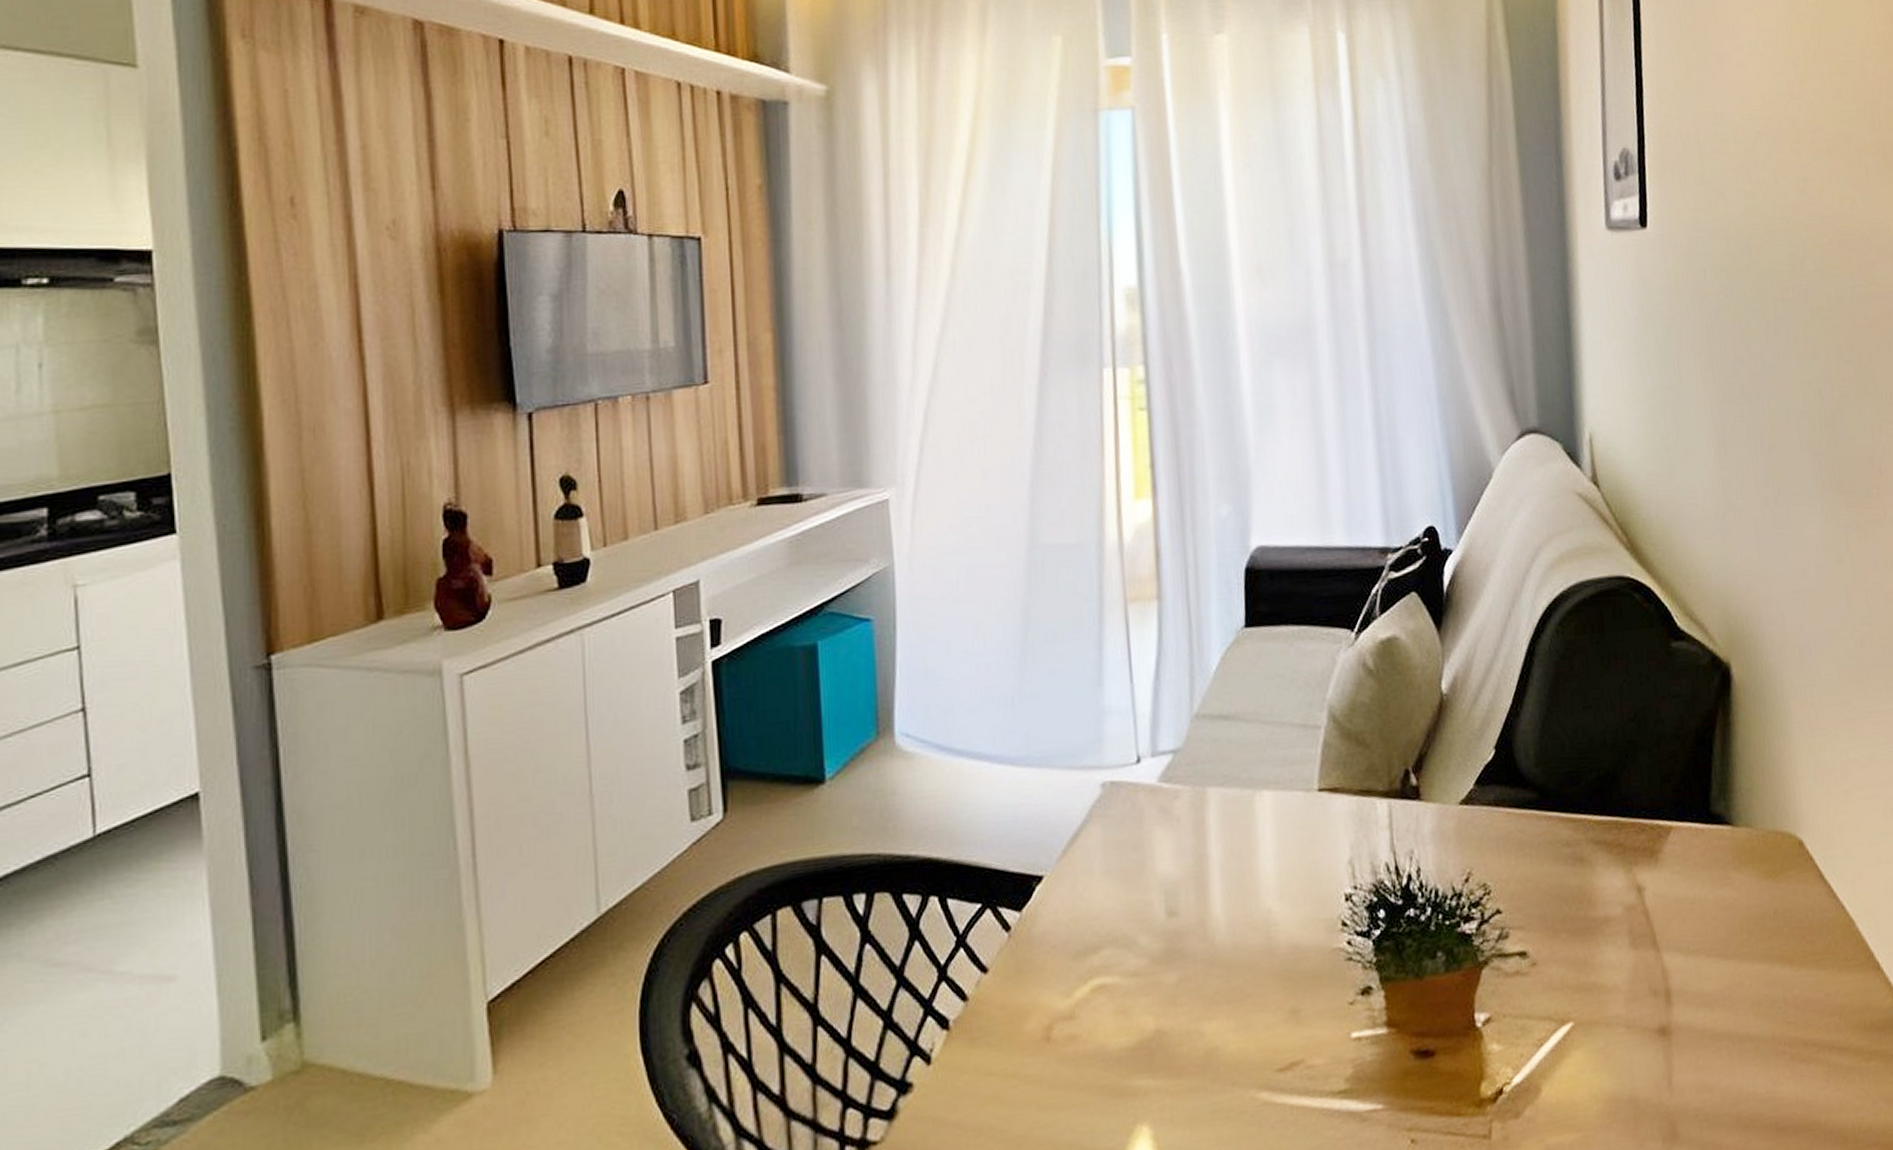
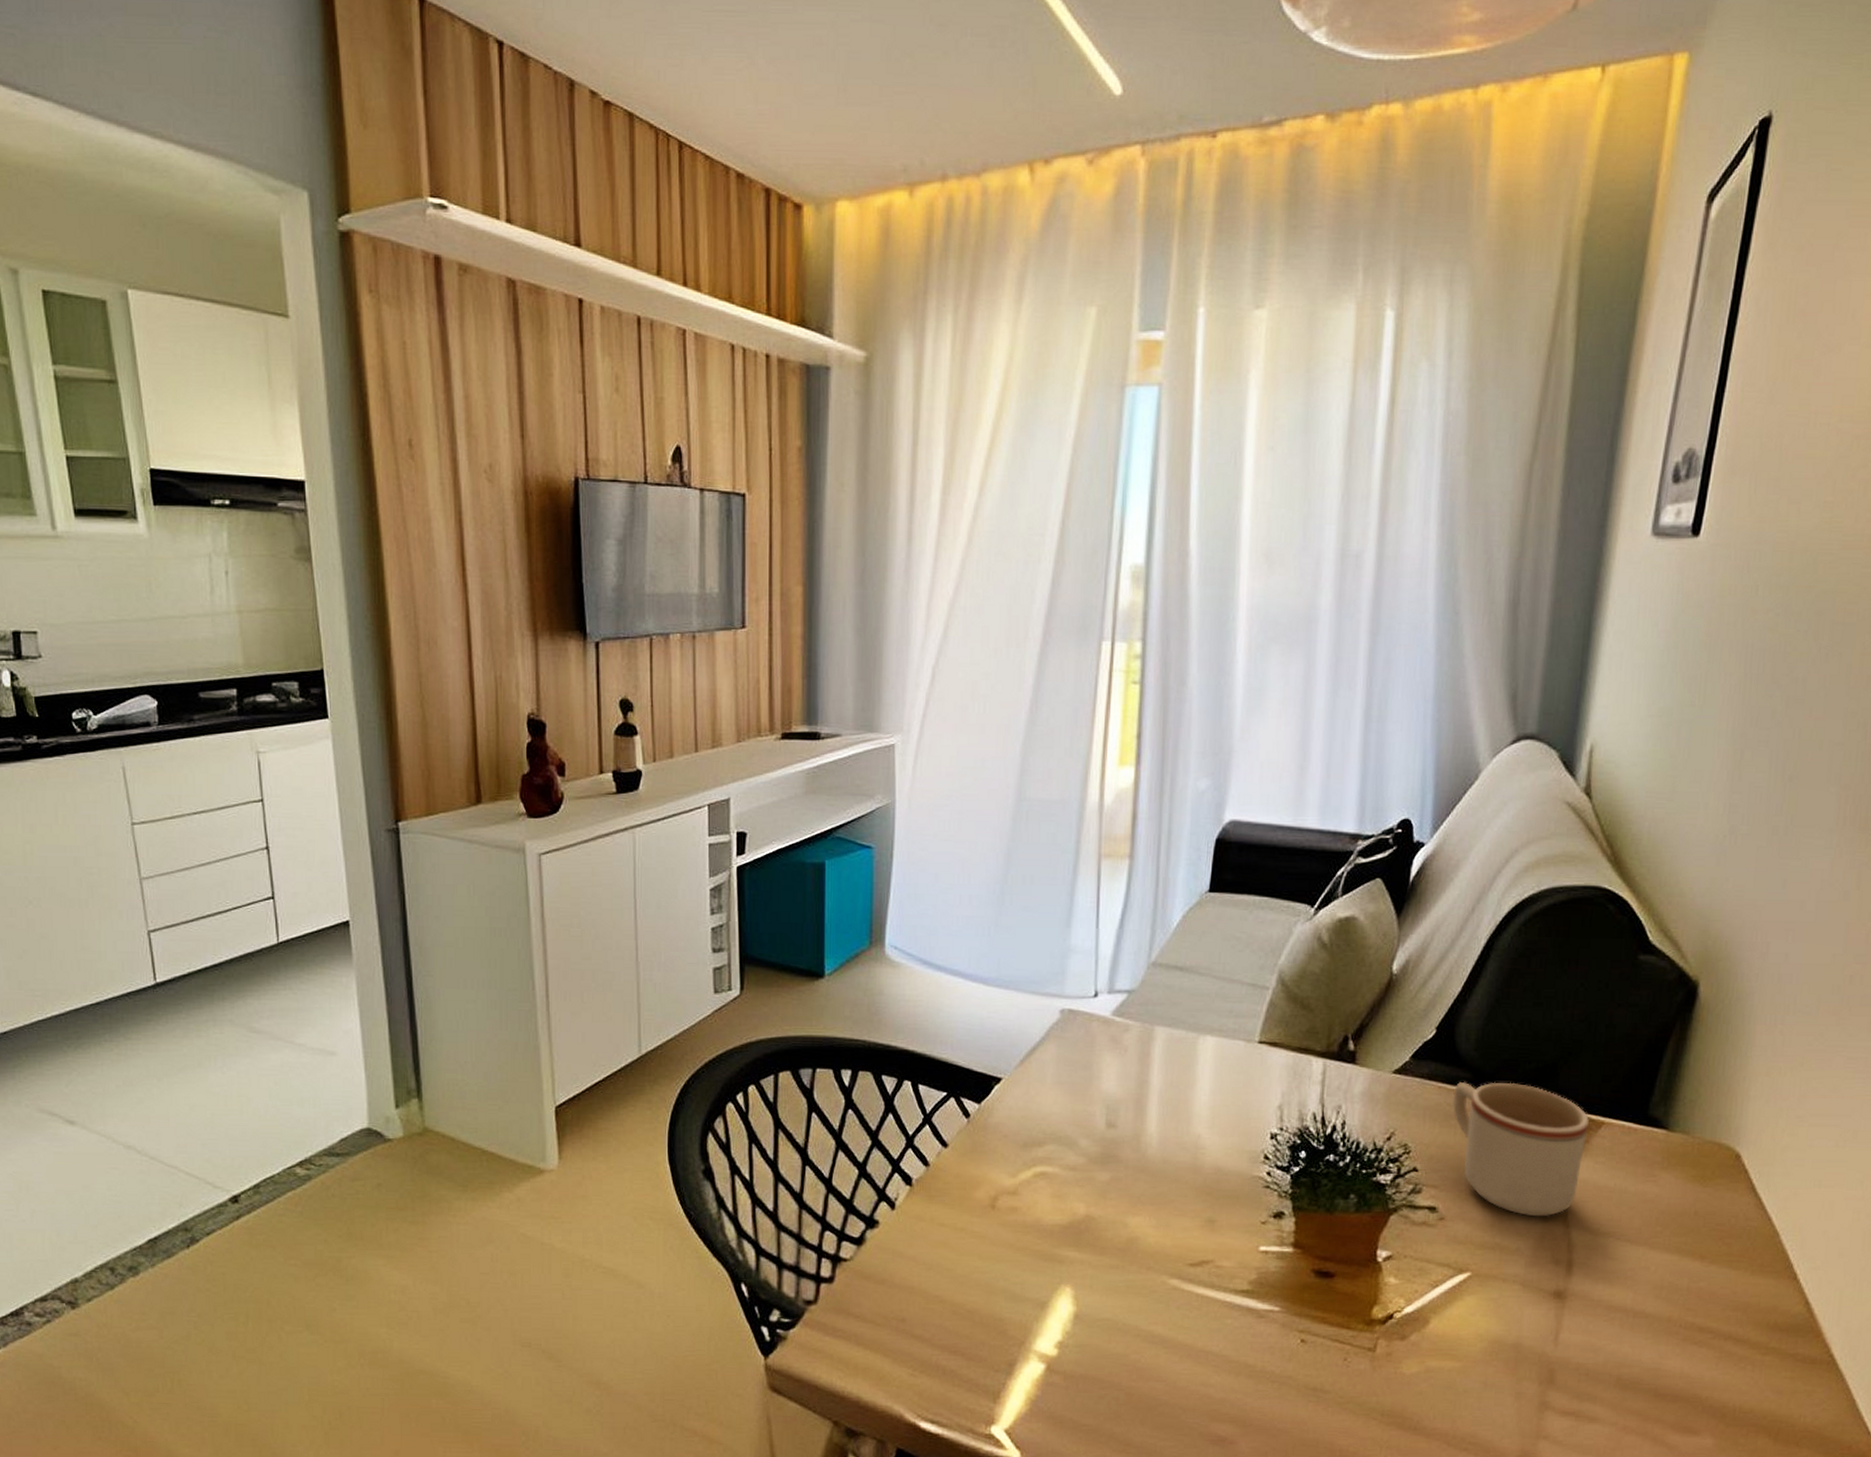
mug: none [1523,796,1660,946] -> present [1453,1081,1589,1217]

